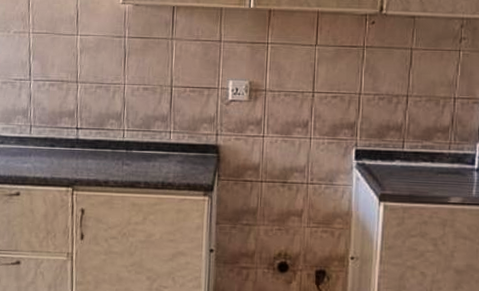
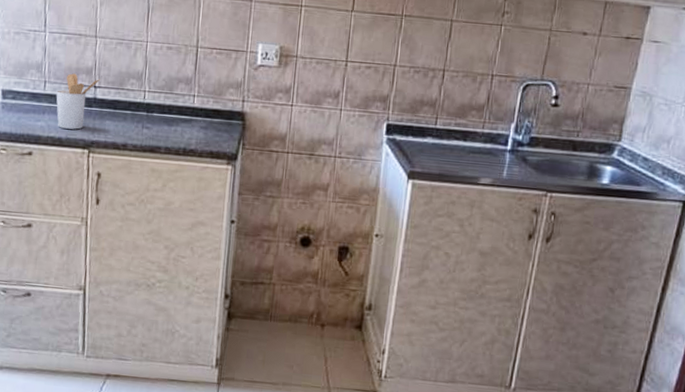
utensil holder: none [41,117,82,169] -> present [56,73,101,130]

